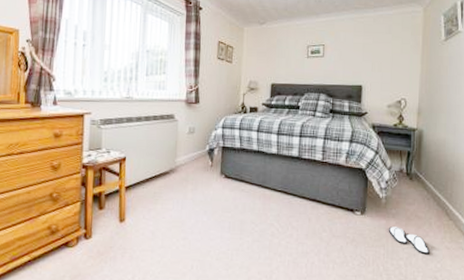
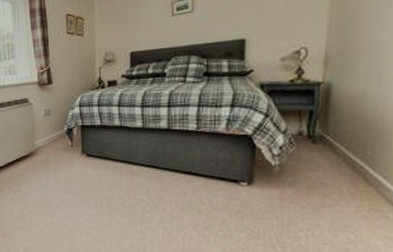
slippers: present [388,226,430,255] -> none [283,196,339,226]

